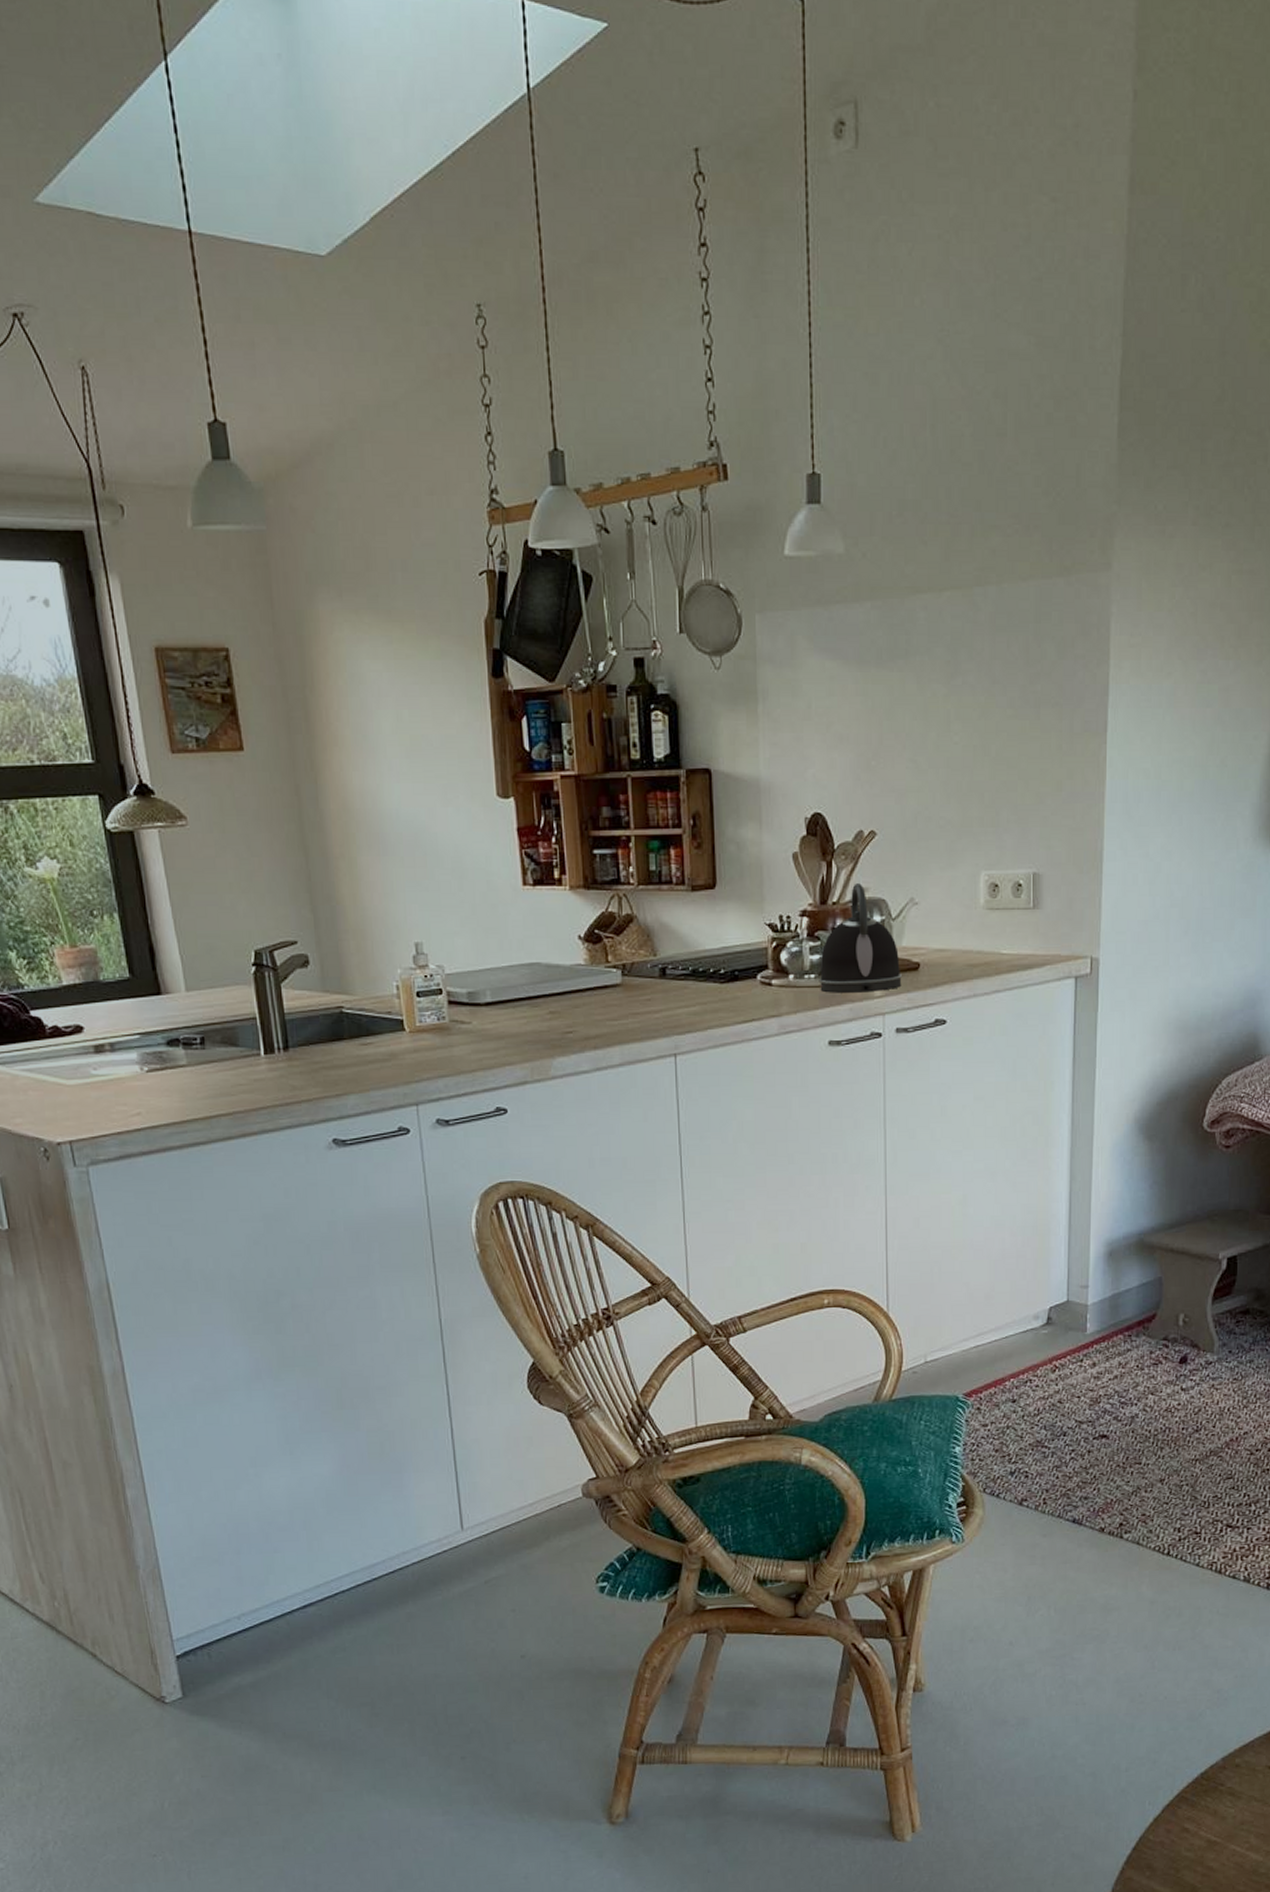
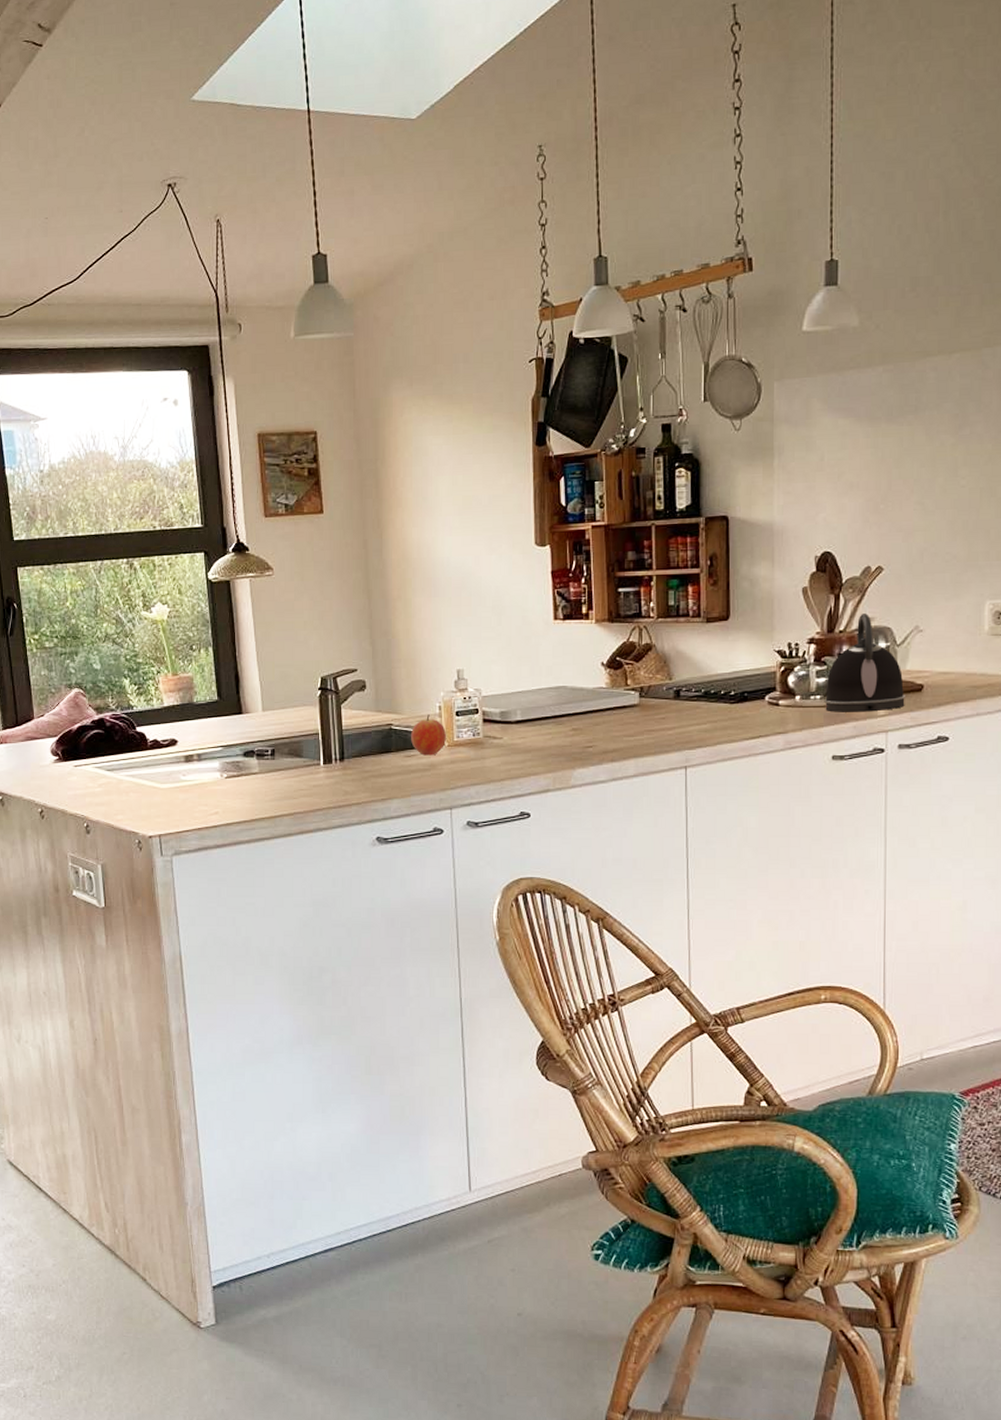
fruit: none [366,995,408,1044] -> present [411,714,447,756]

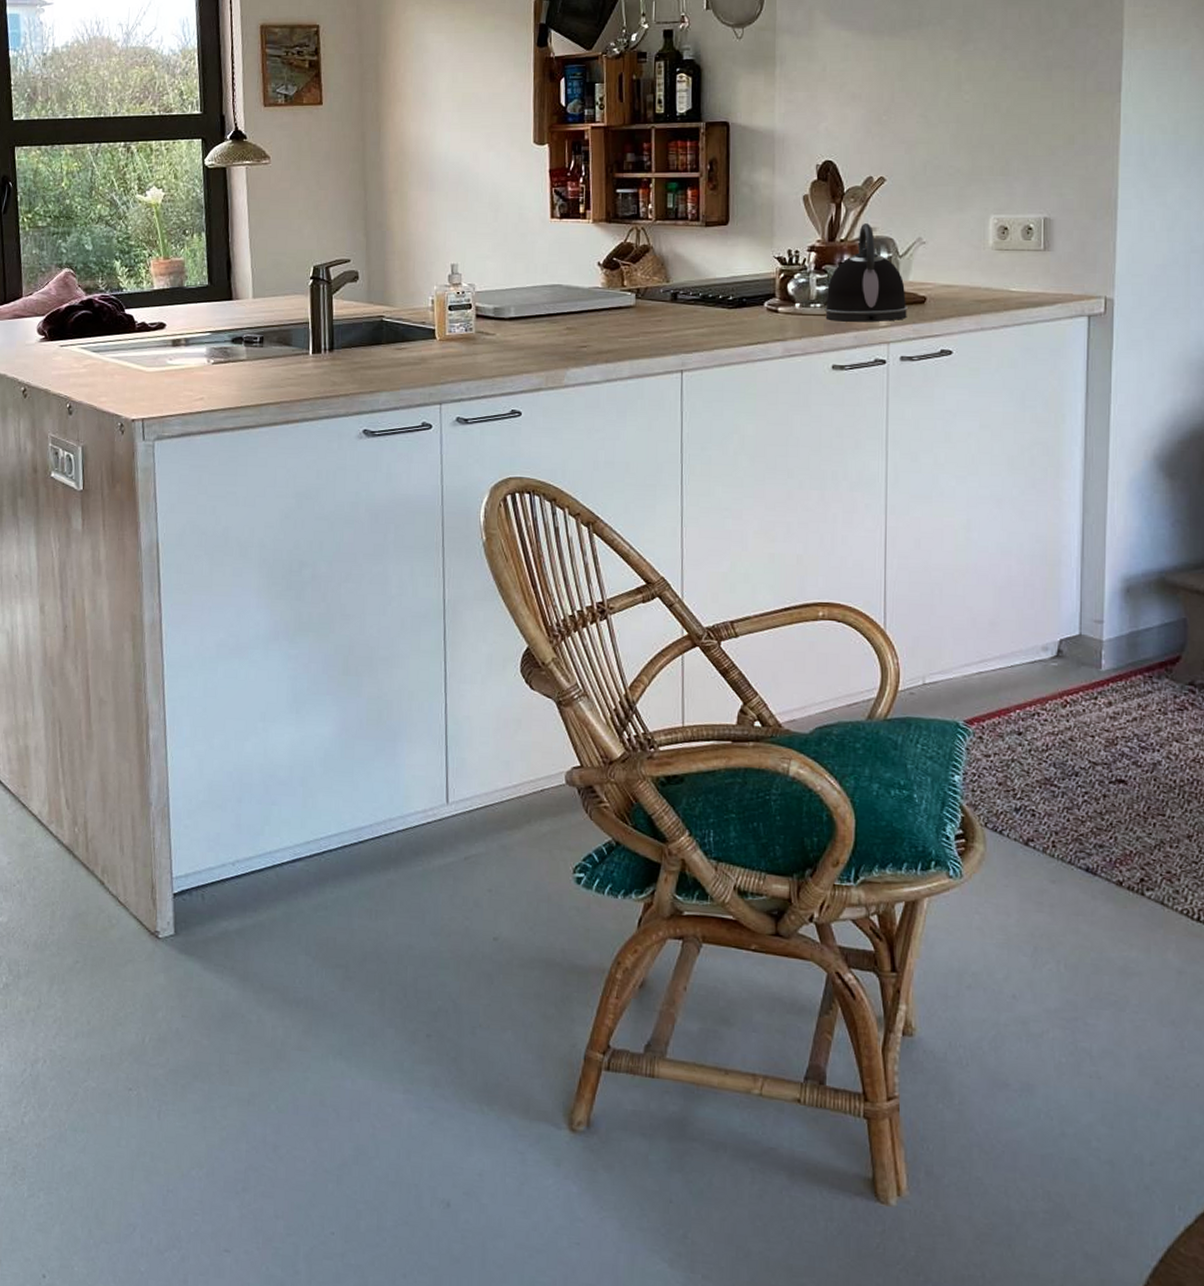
fruit: present [411,714,447,756] -> none [402,308,439,349]

